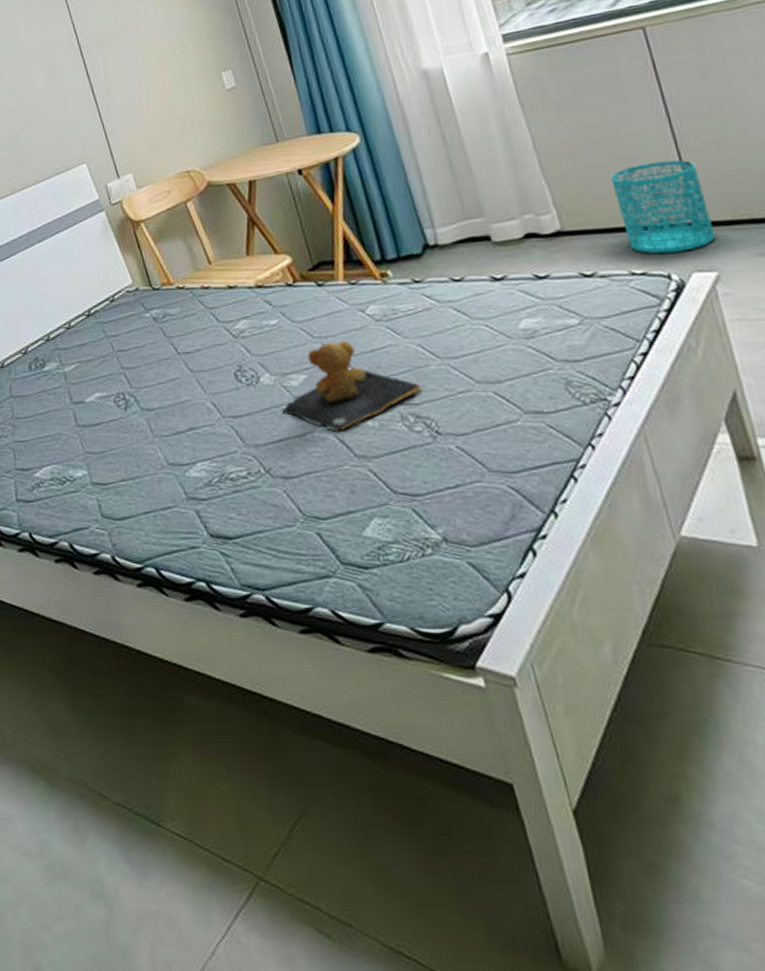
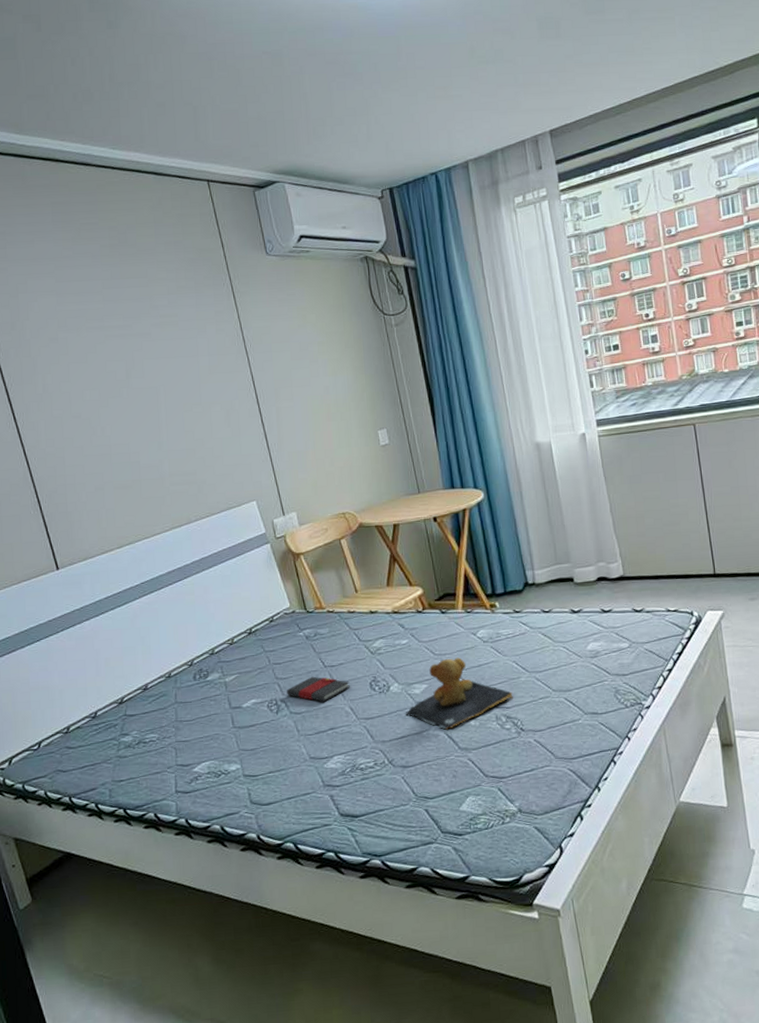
book: none [135,365,210,396] -> present [287,676,350,702]
wastebasket: present [610,160,715,254] -> none [660,526,725,596]

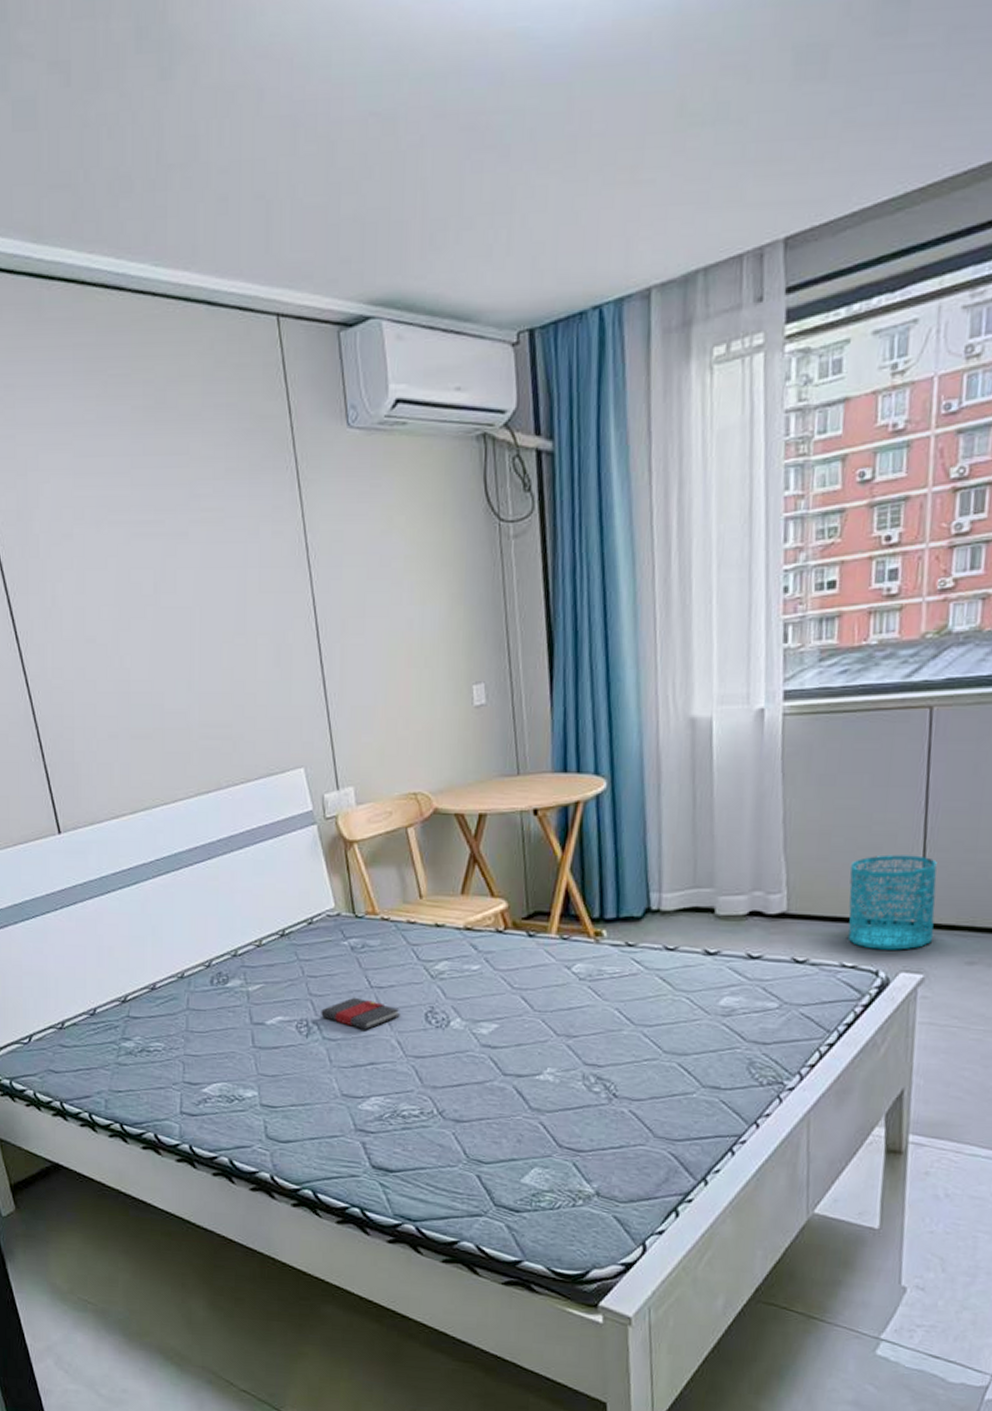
teddy bear: present [406,657,513,730] -> none [467,994,609,1083]
wastebasket: none [660,526,725,596] -> present [848,854,937,950]

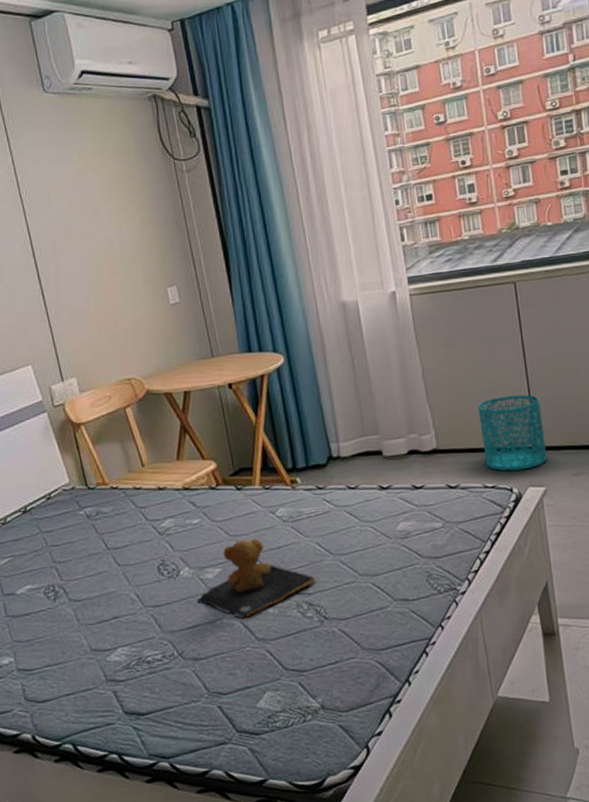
book: present [321,997,400,1030] -> none [65,559,136,588]
teddy bear: none [467,994,609,1083] -> present [197,538,316,618]

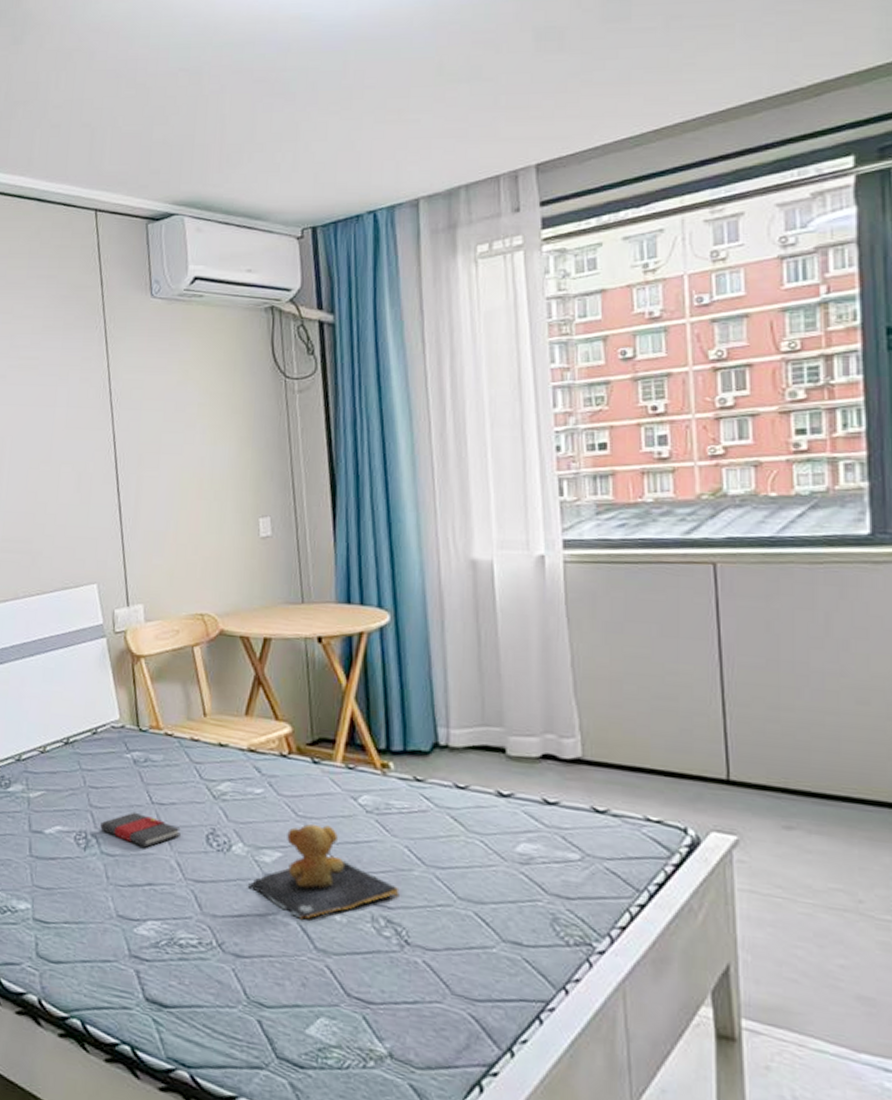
book: none [65,559,136,588] -> present [100,812,181,848]
wastebasket: present [477,394,547,471] -> none [645,706,744,808]

